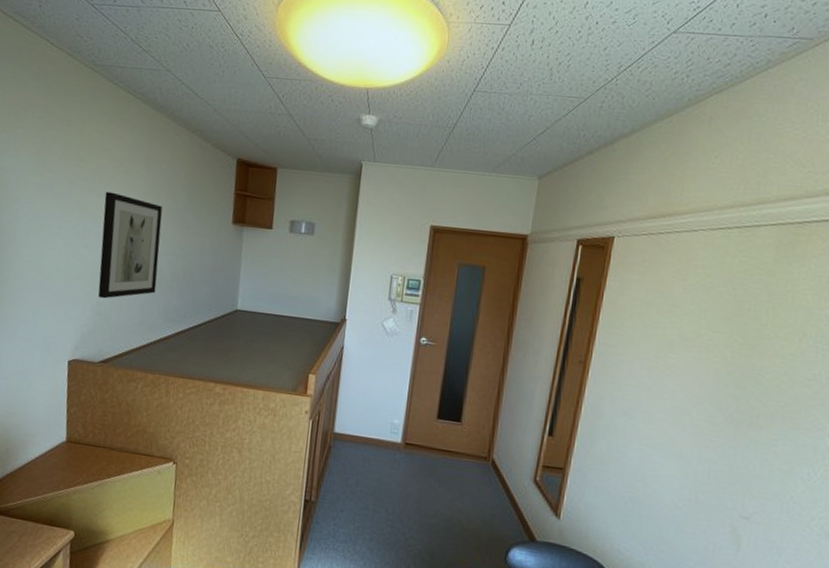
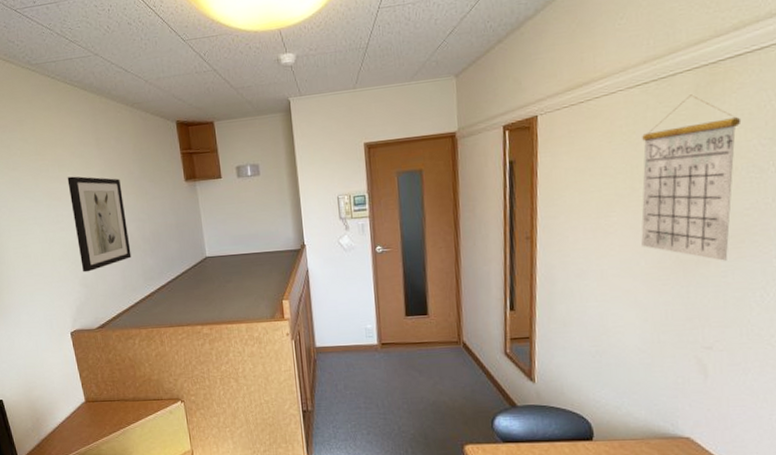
calendar: none [696,250,818,429] -> present [641,94,742,261]

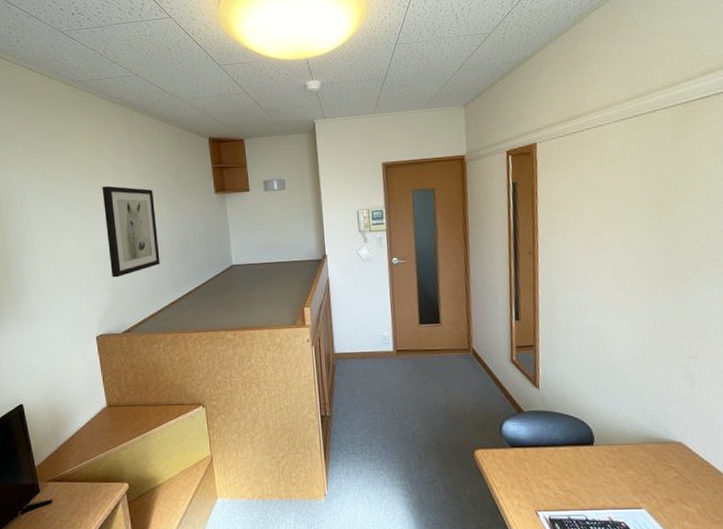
calendar: present [641,94,742,261] -> none [628,129,712,277]

